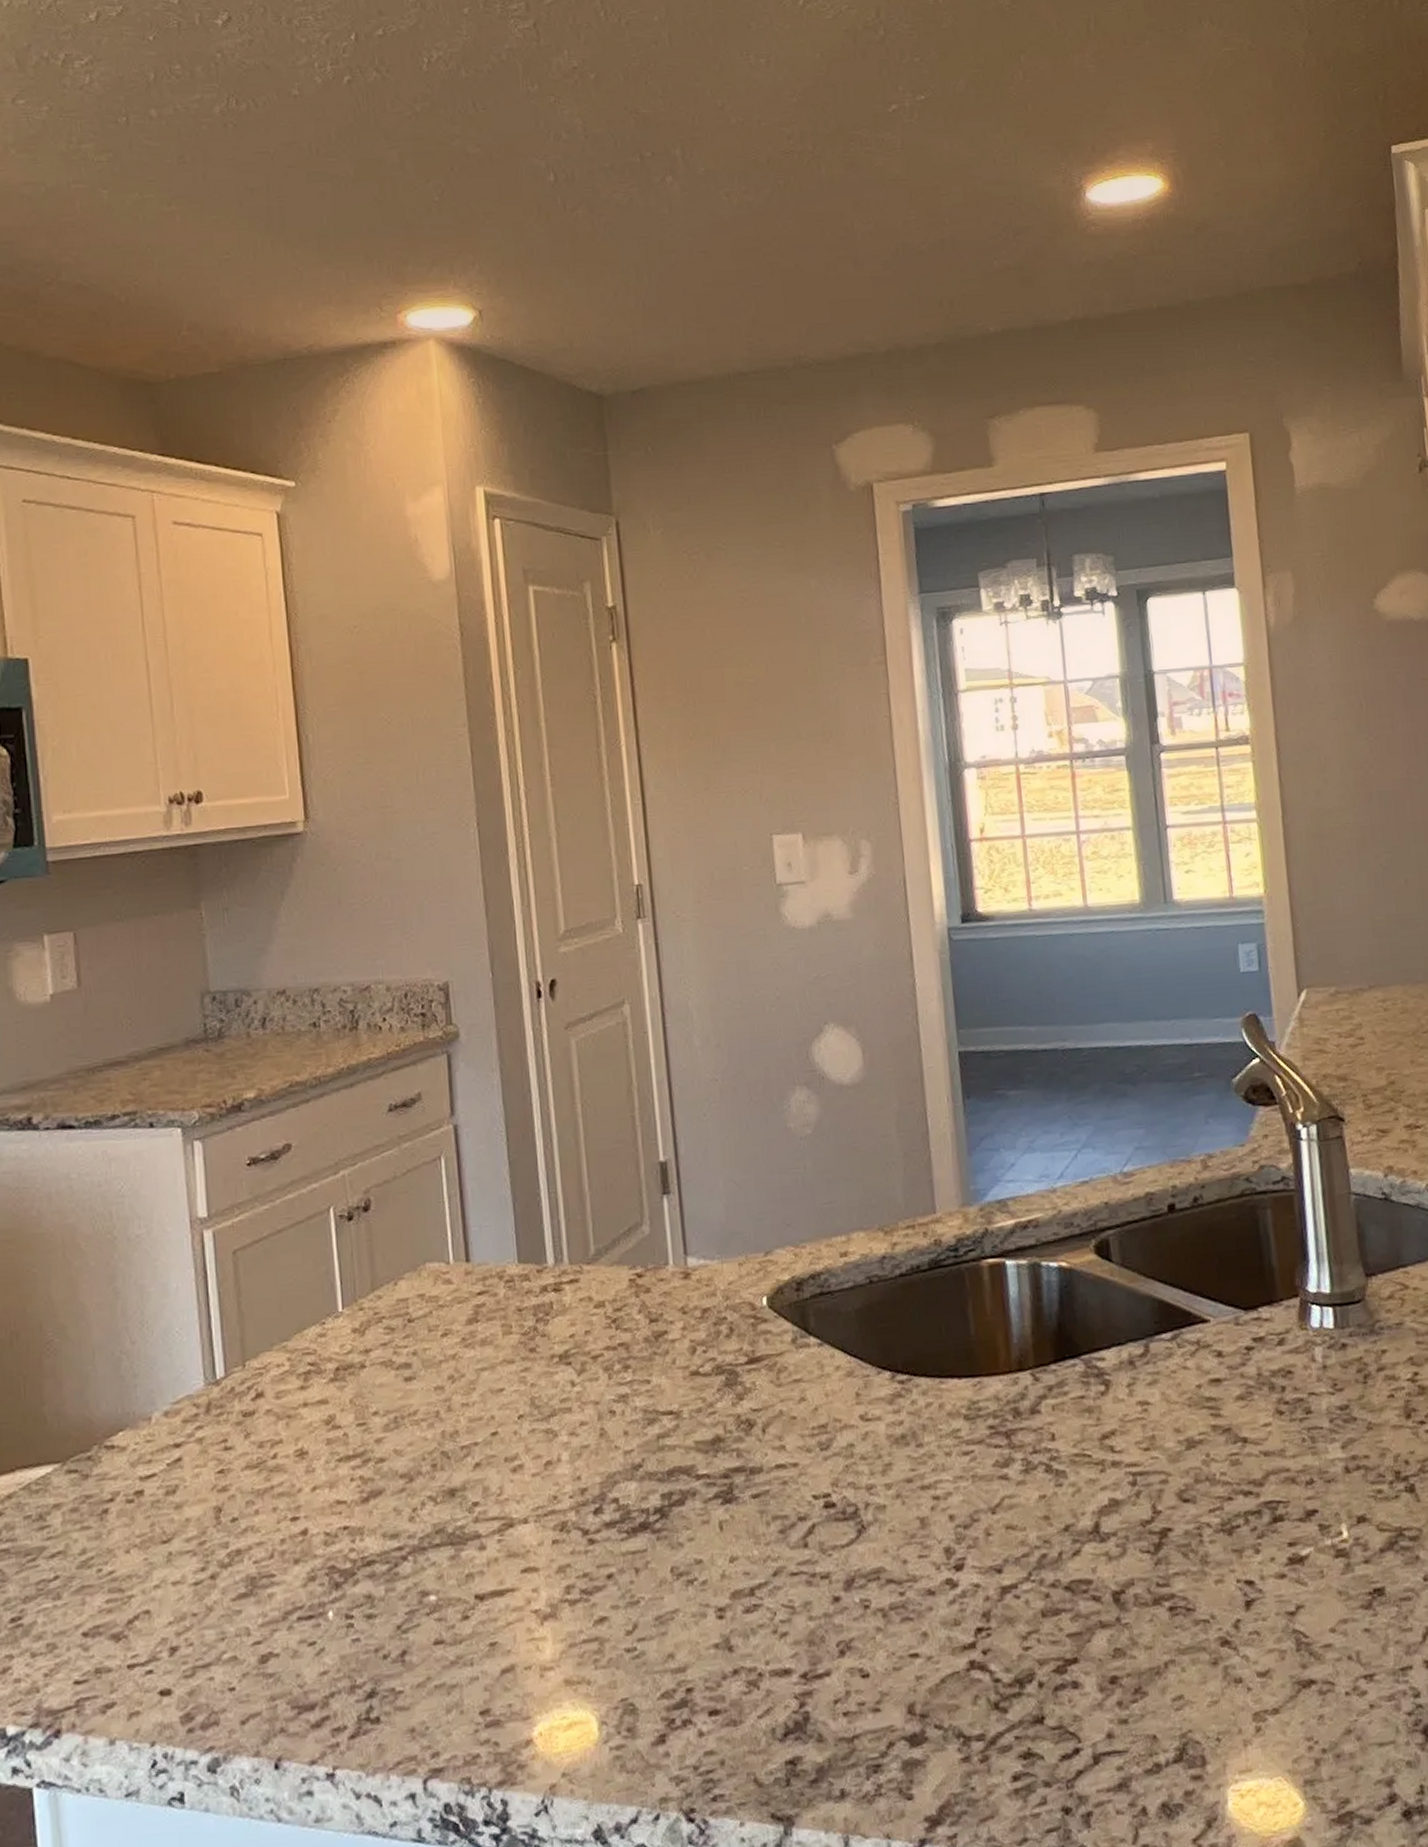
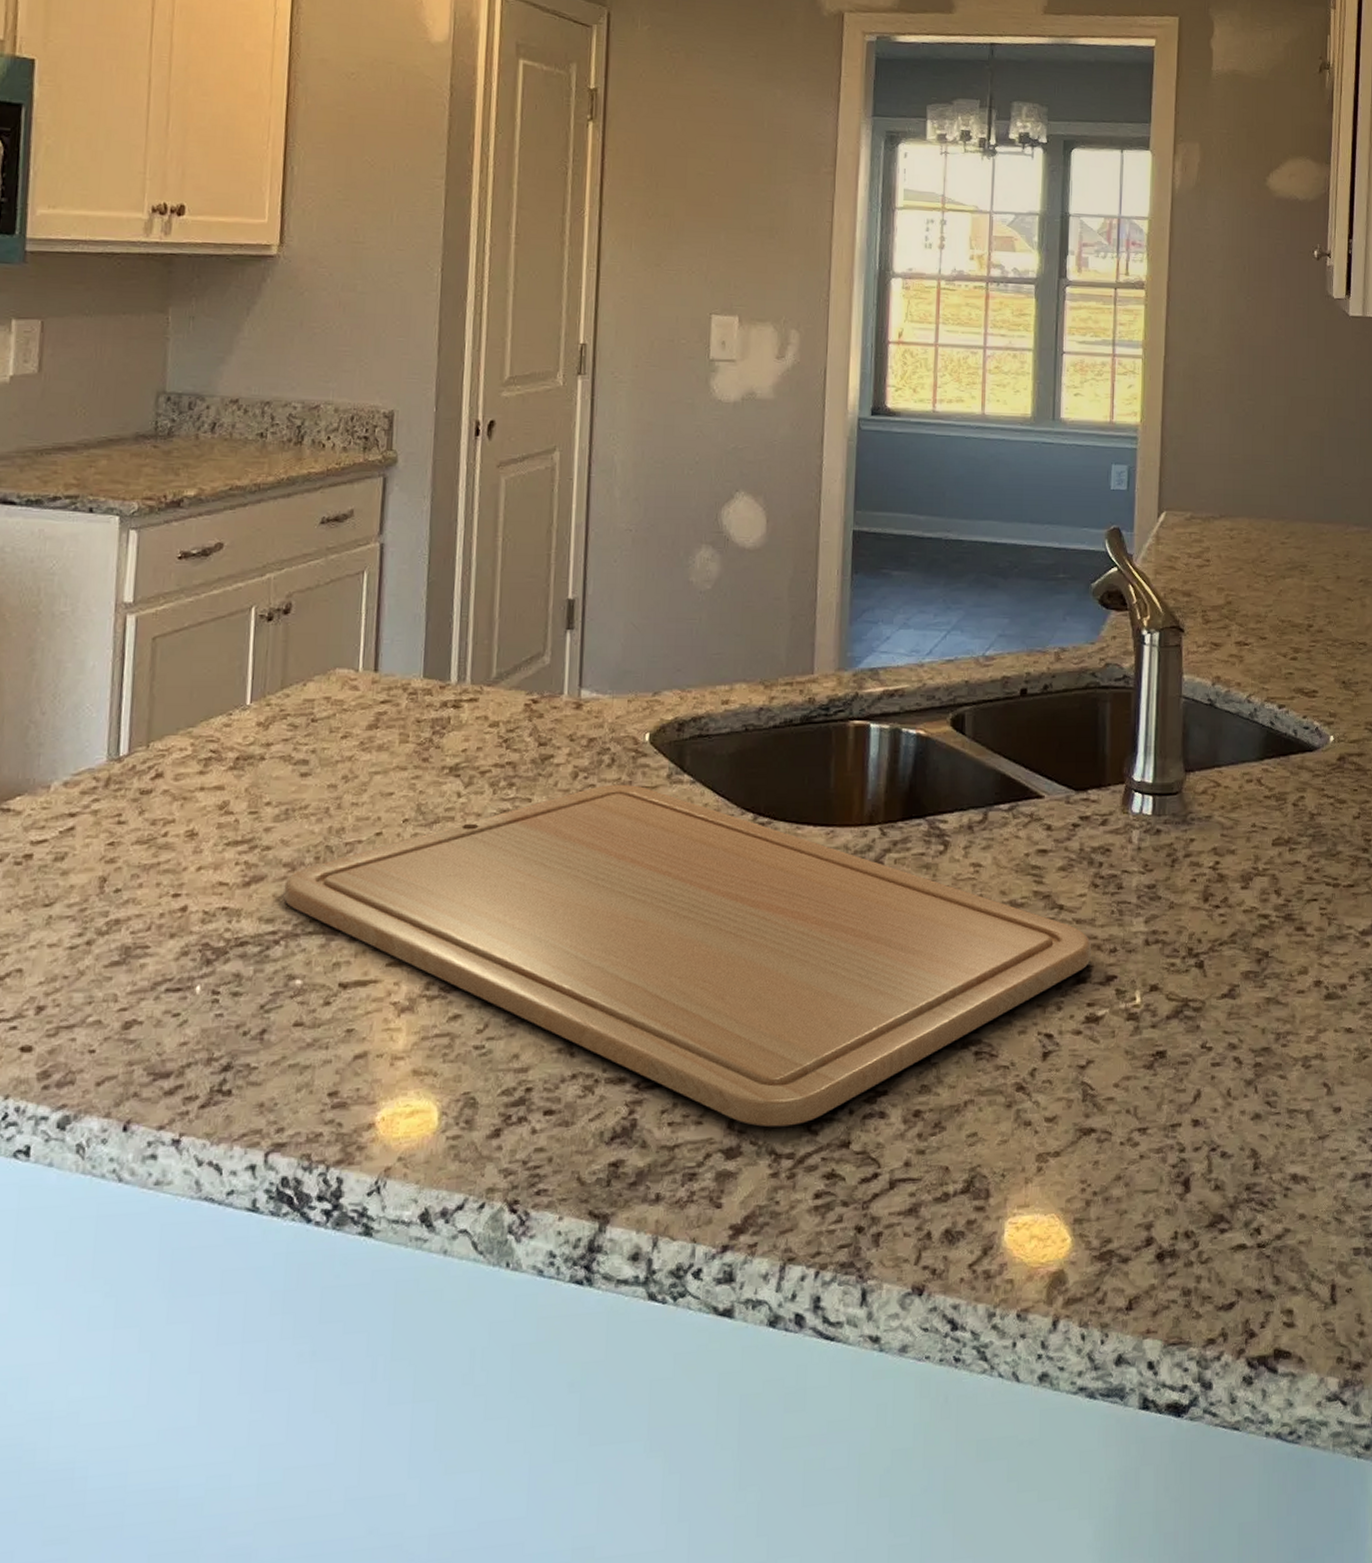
chopping board: none [404,1354,1286,1709] -> present [283,784,1091,1127]

